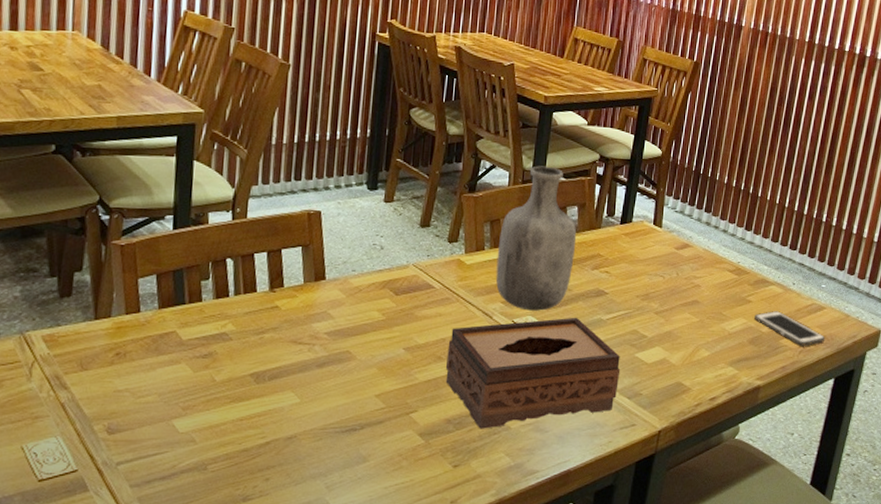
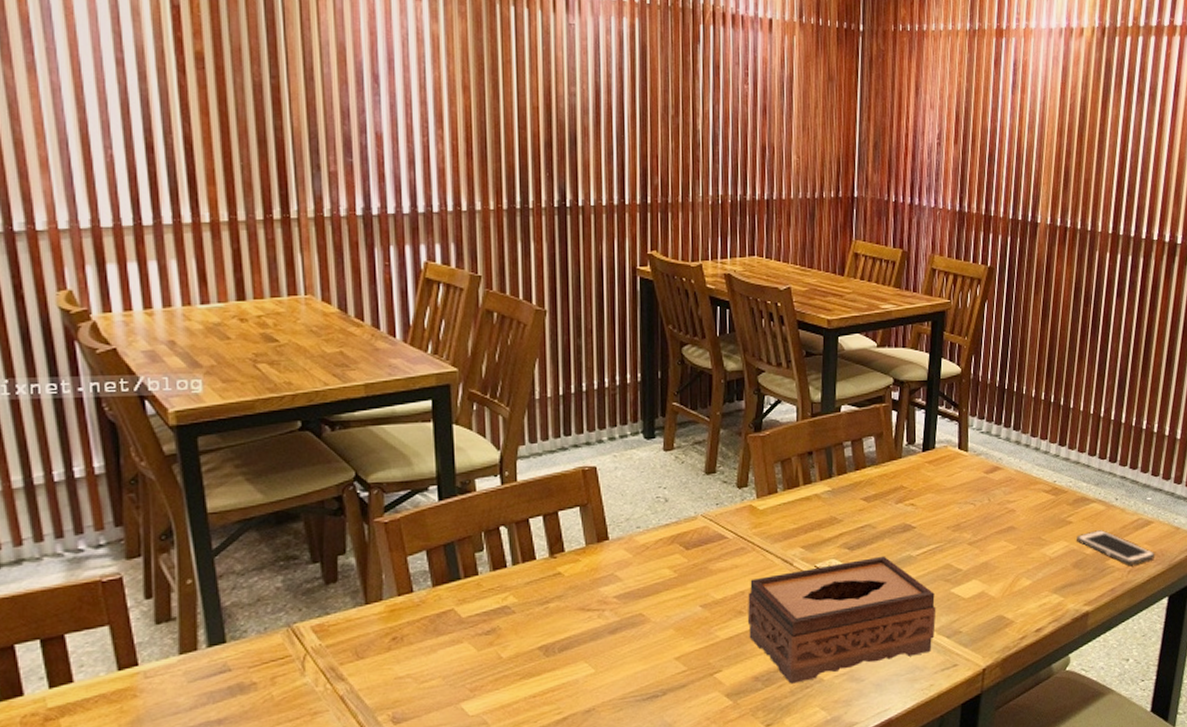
vase: present [495,166,577,311] -> none [791,396,876,554]

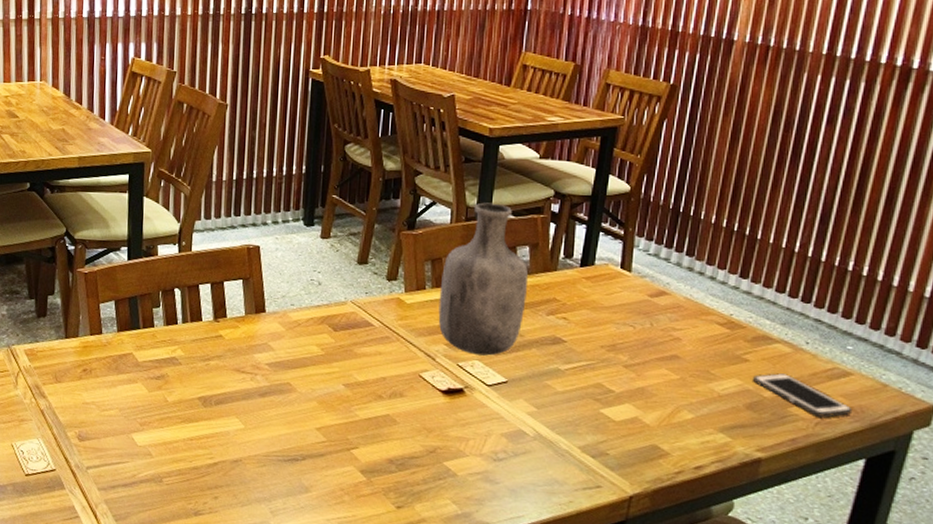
tissue box: present [747,556,936,684] -> none [386,364,582,473]
vase: none [791,396,876,554] -> present [438,202,529,356]

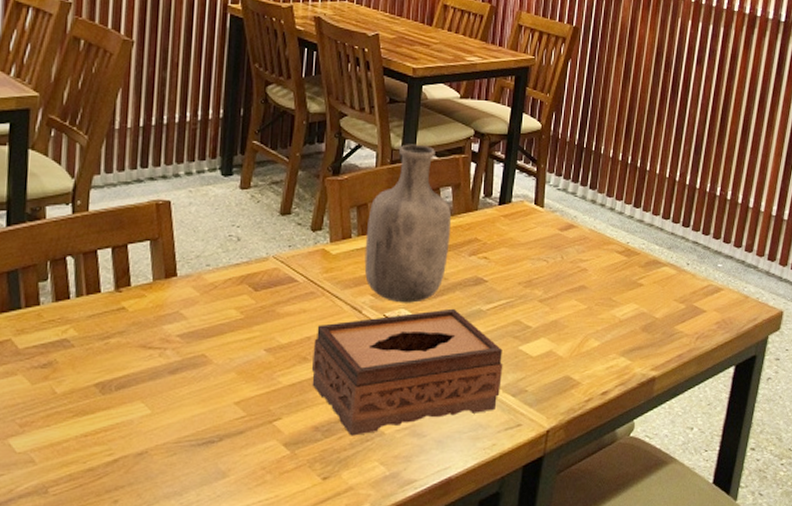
tissue box: none [386,364,582,473] -> present [311,308,503,436]
cell phone: present [753,373,853,418] -> none [647,294,724,332]

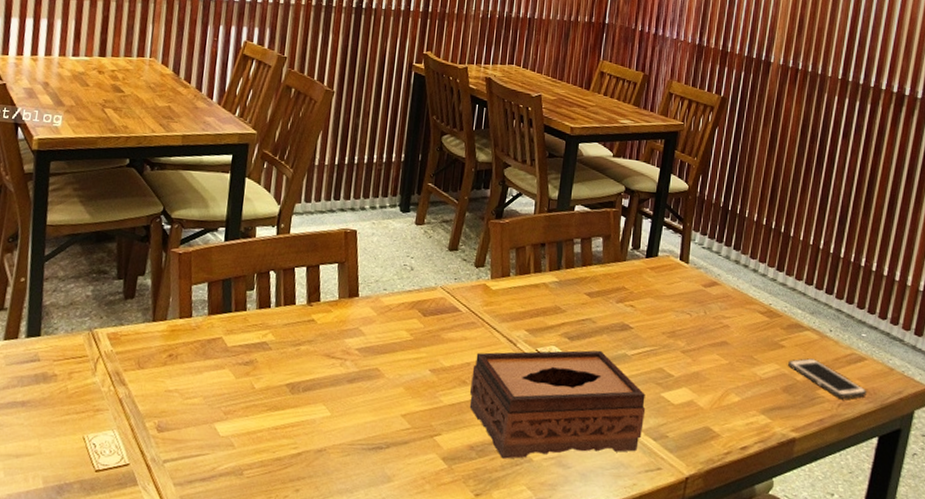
vase: present [364,144,452,303] -> none [520,195,601,342]
cell phone: none [647,294,724,332] -> present [788,358,867,399]

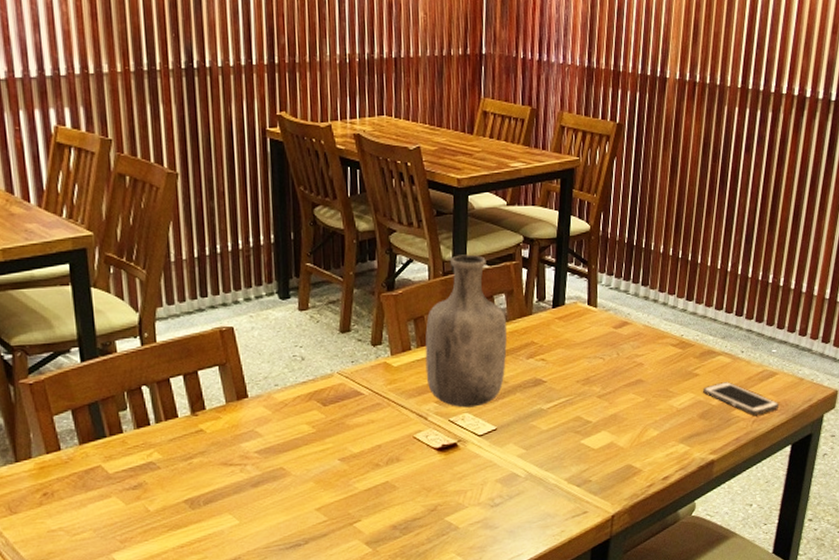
tissue box: present [469,350,646,459] -> none [384,409,567,532]
vase: none [520,195,601,342] -> present [425,254,507,408]

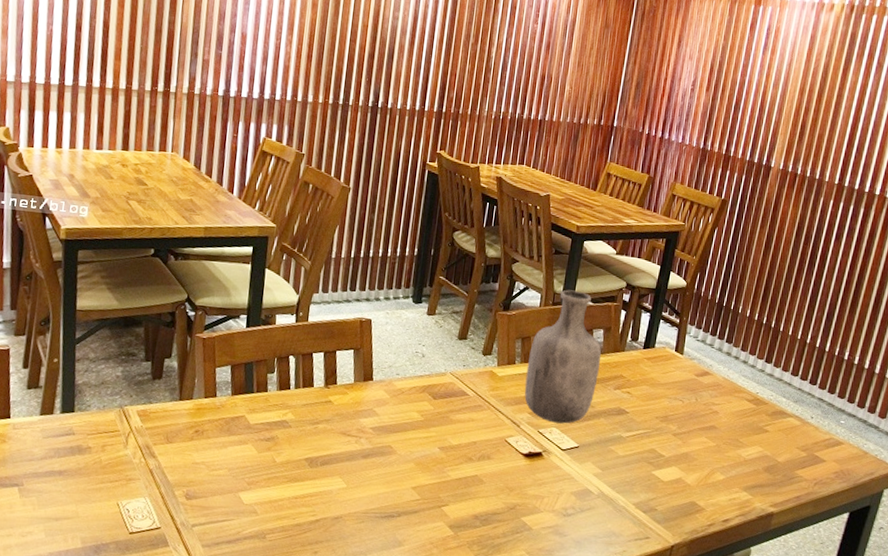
cell phone: present [703,382,779,415] -> none [771,442,842,479]

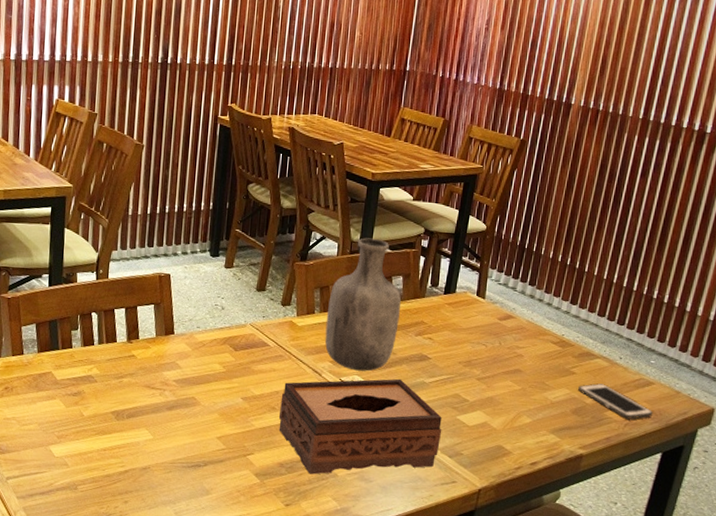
tissue box: none [475,432,638,528] -> present [278,378,442,475]
cell phone: none [771,442,842,479] -> present [578,383,653,420]

